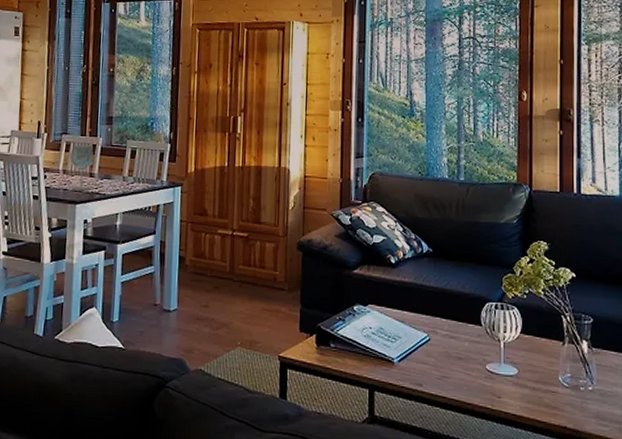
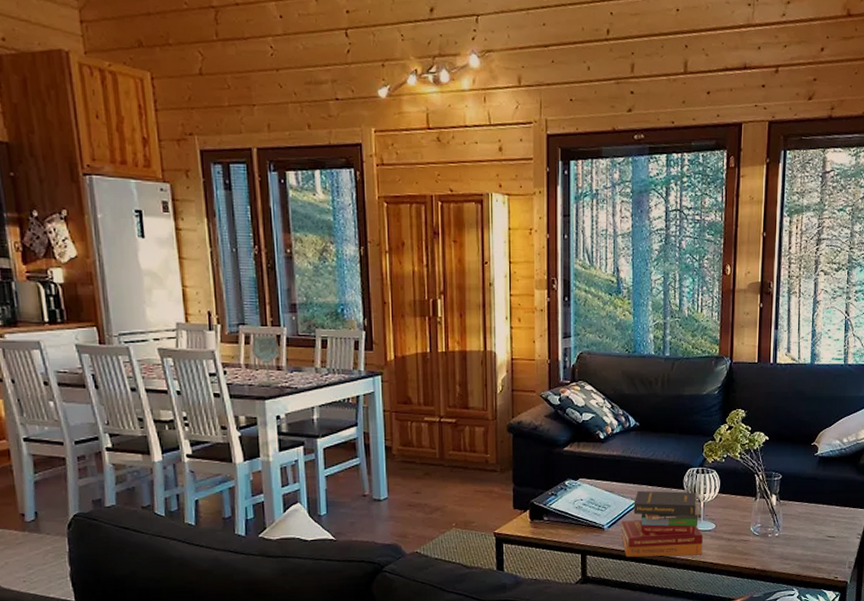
books: none [412,322,503,404] -> present [621,490,703,558]

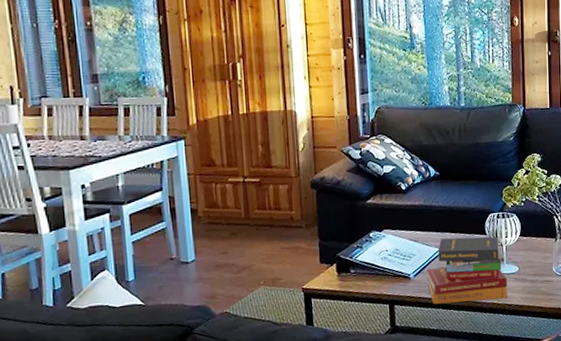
wine glass: present [251,336,280,386] -> none [54,107,84,156]

